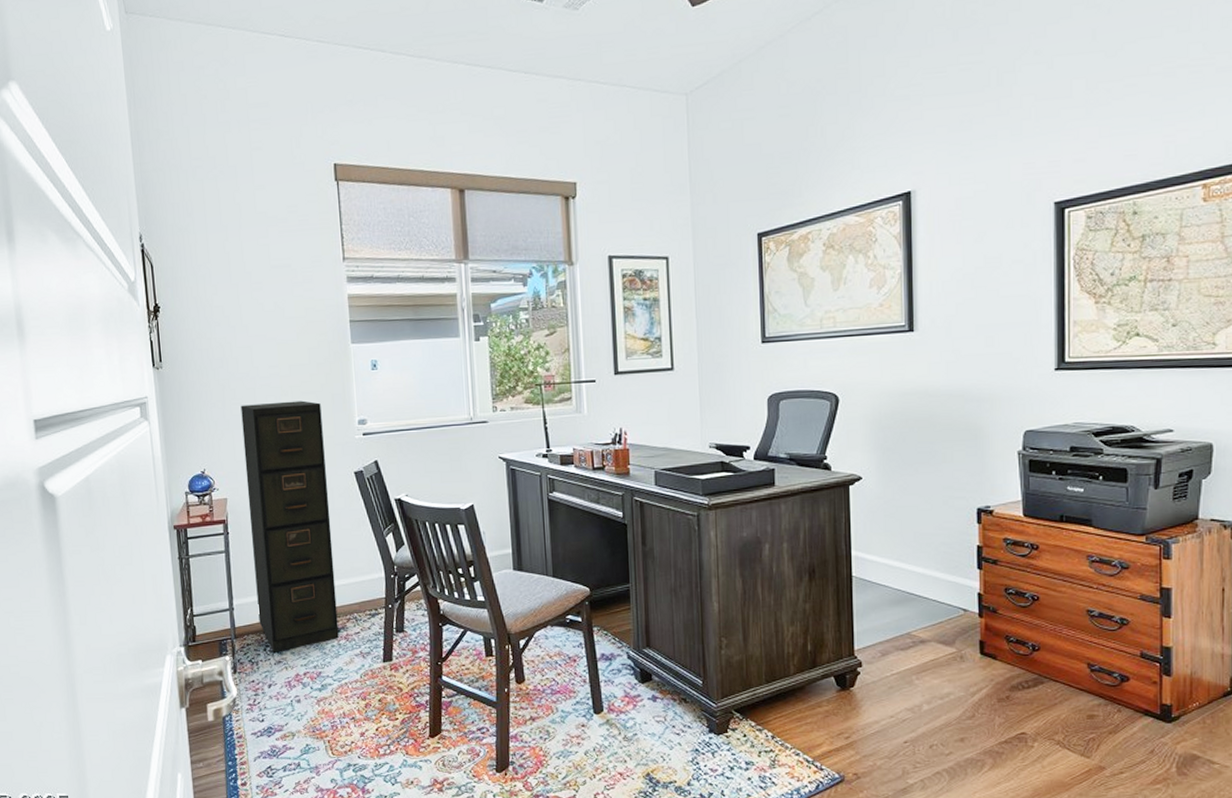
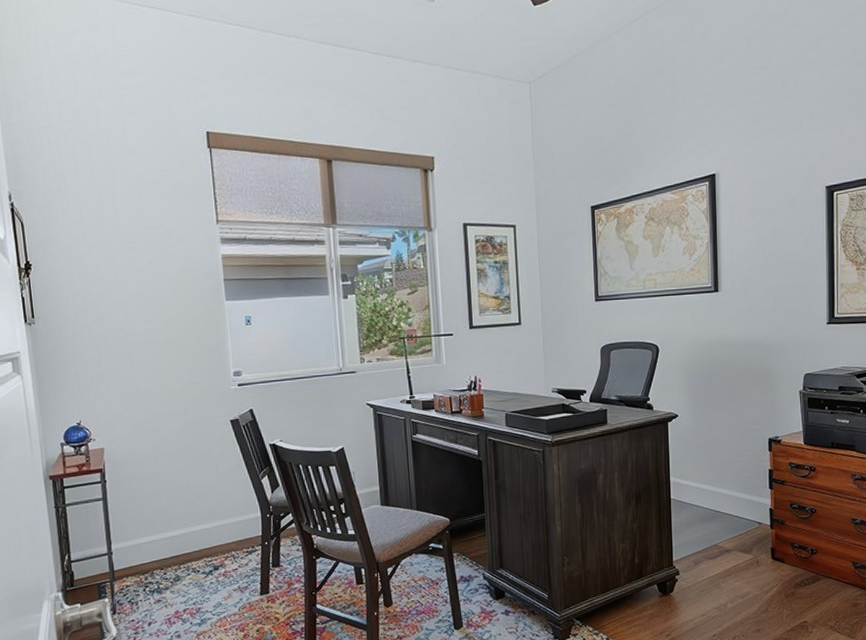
filing cabinet: present [240,400,339,653] -> none [116,354,218,592]

